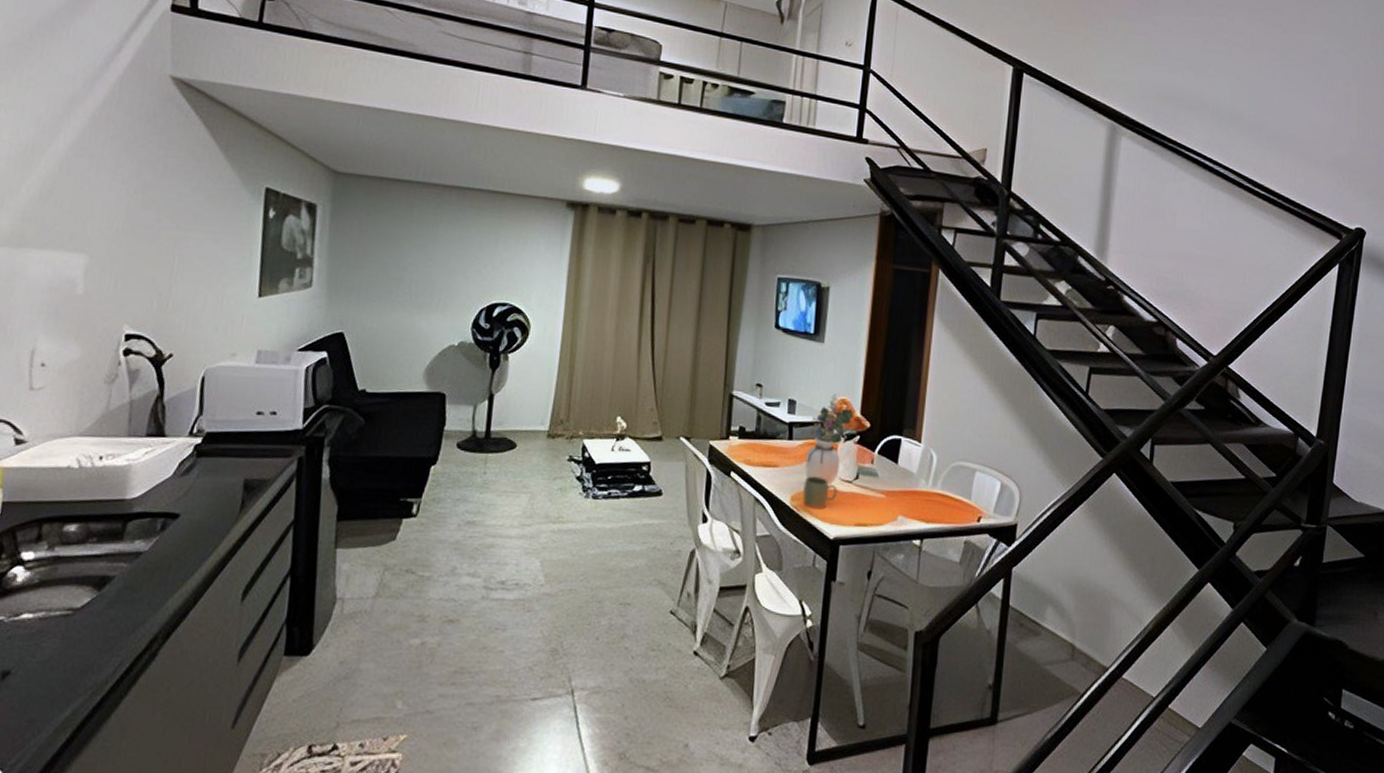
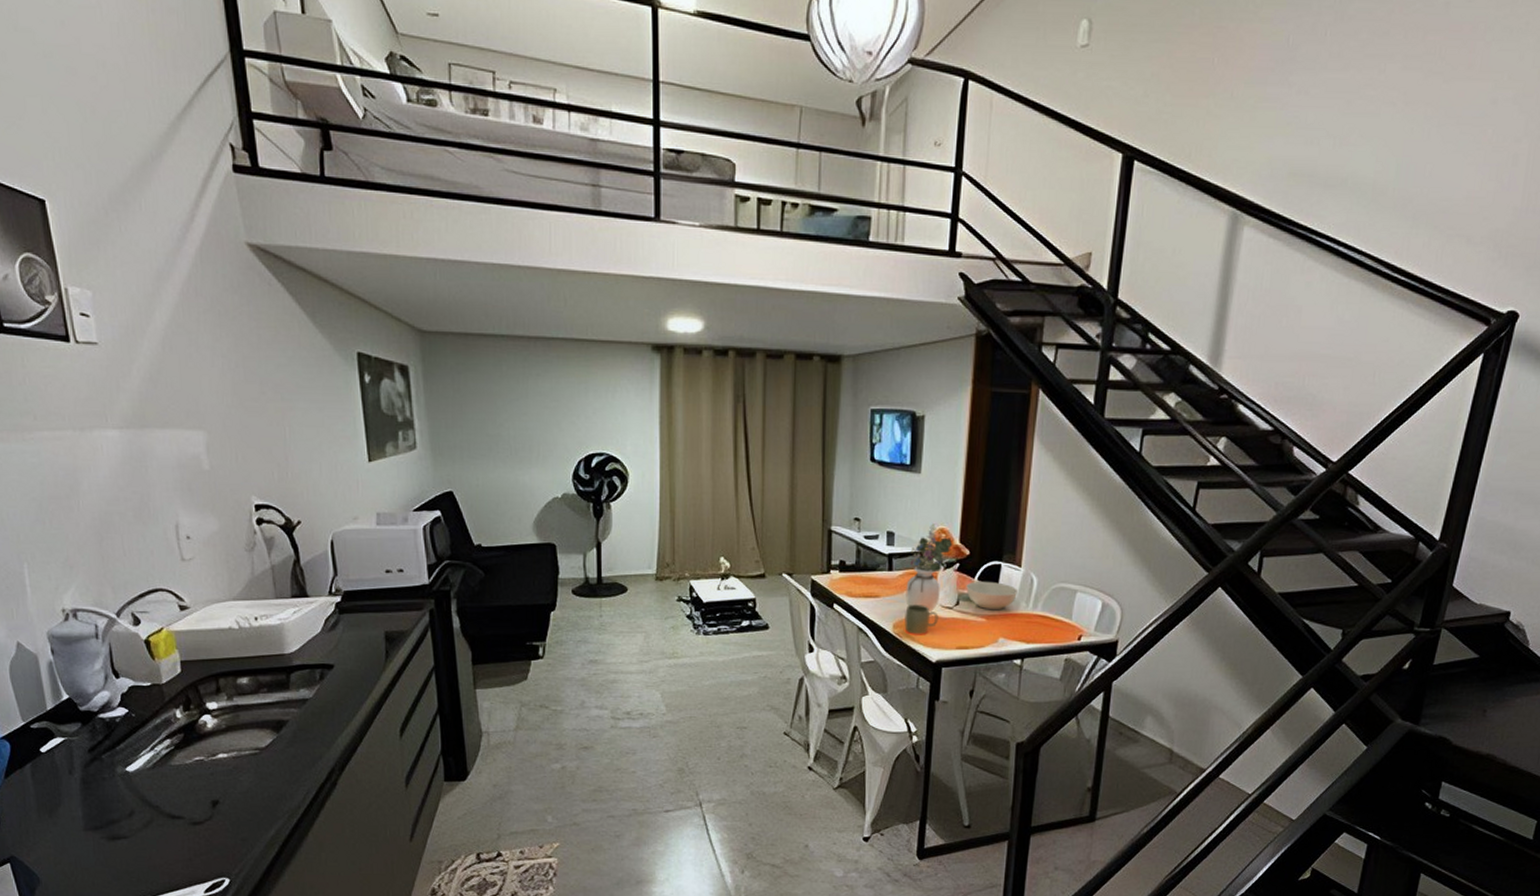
bowl: none [866,455,918,487] -> present [966,582,1019,610]

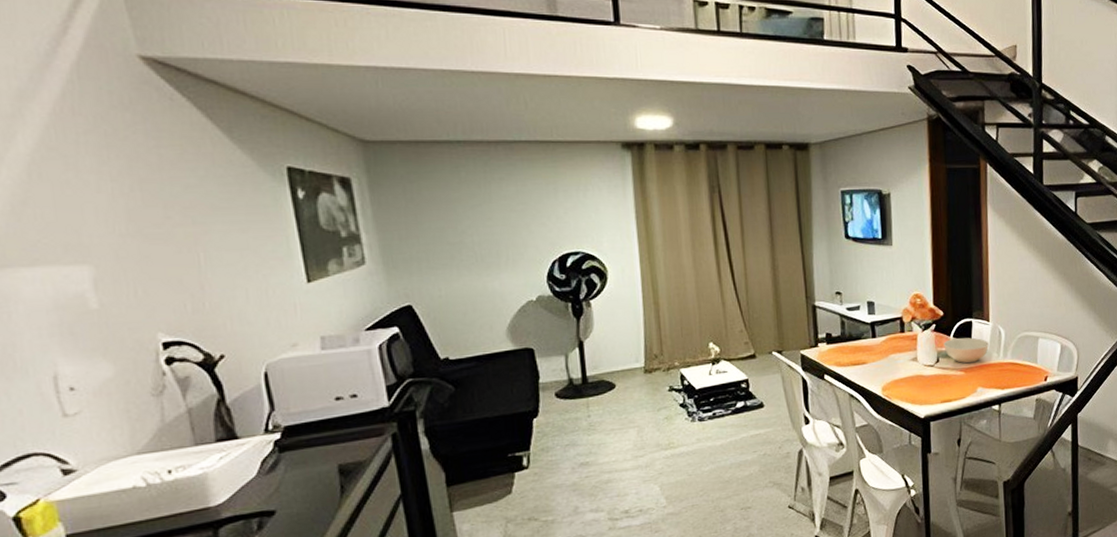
mug: present [904,604,939,636] -> none [891,366,923,396]
bouquet: present [905,523,953,613] -> none [890,290,928,373]

